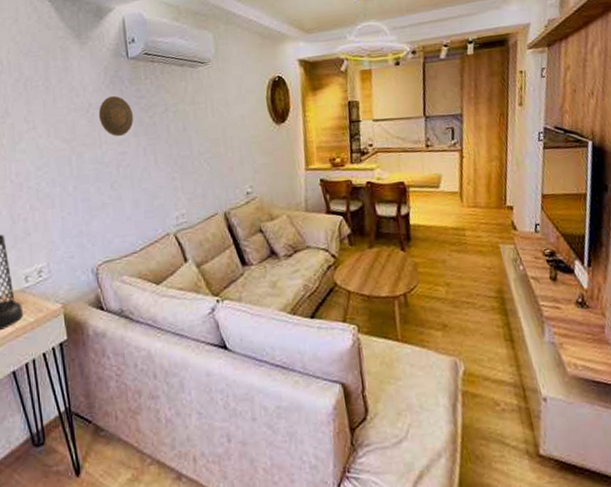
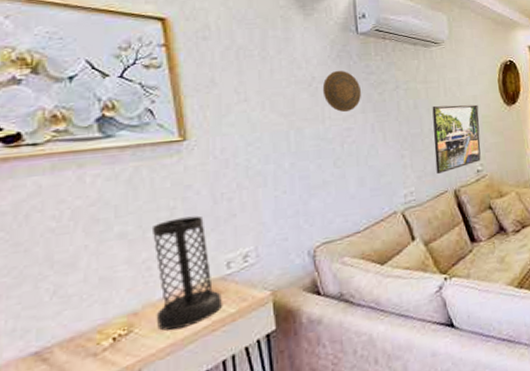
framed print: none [200,124,251,197] -> present [432,104,481,175]

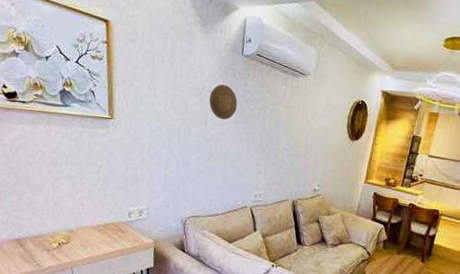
vase: present [151,215,222,331] -> none [83,174,123,249]
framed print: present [432,104,481,175] -> none [282,128,327,185]

